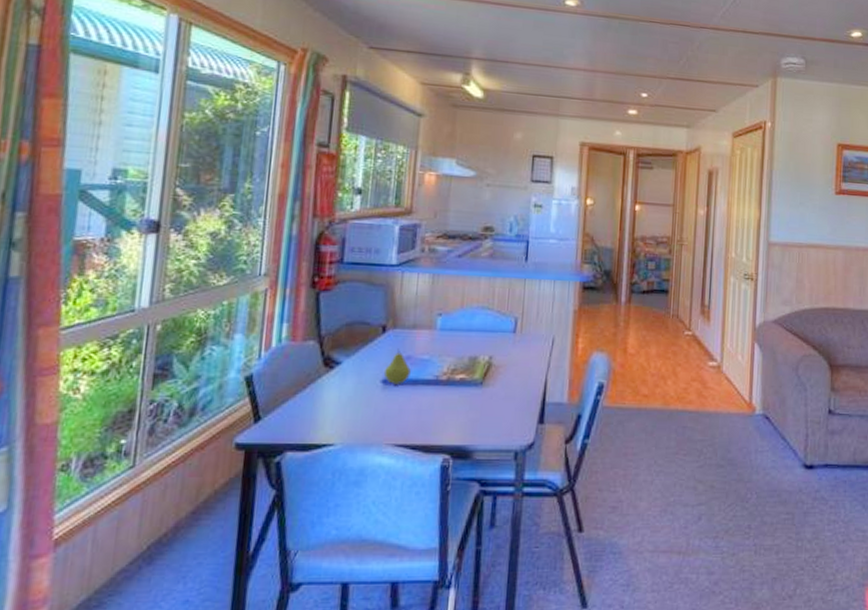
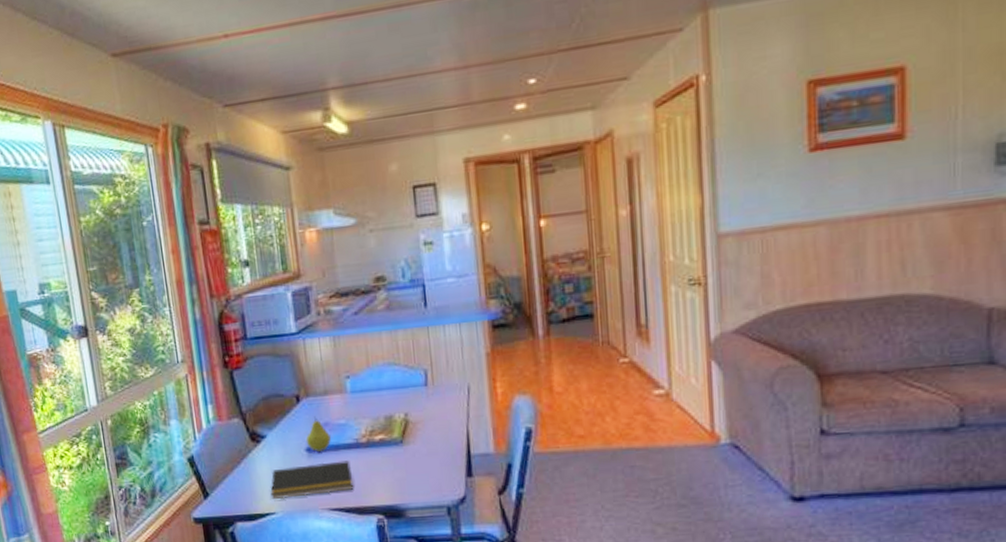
notepad: none [332,396,426,431] -> present [270,460,354,500]

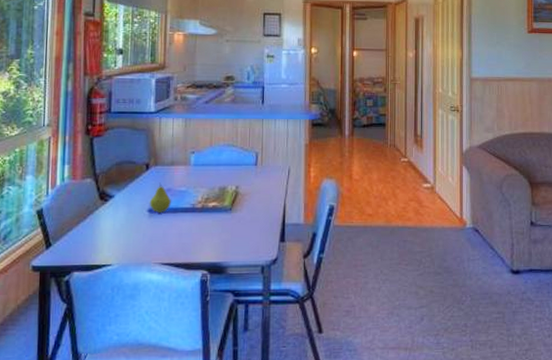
notepad: present [270,460,354,500] -> none [110,222,186,253]

